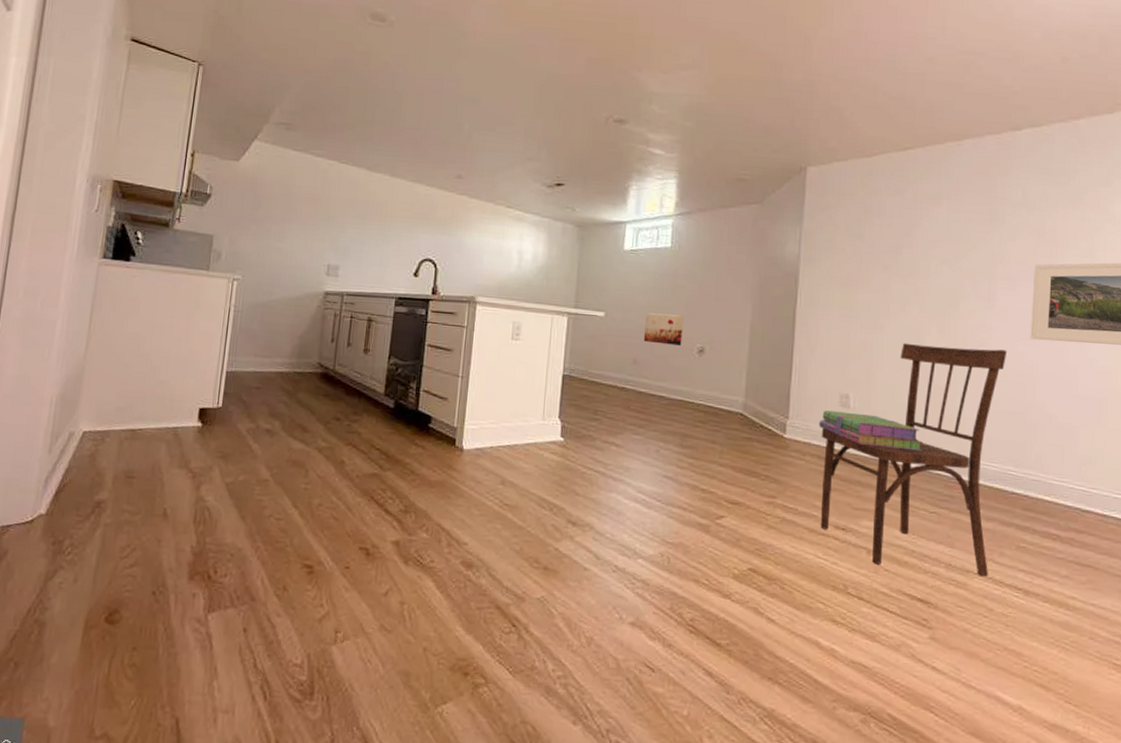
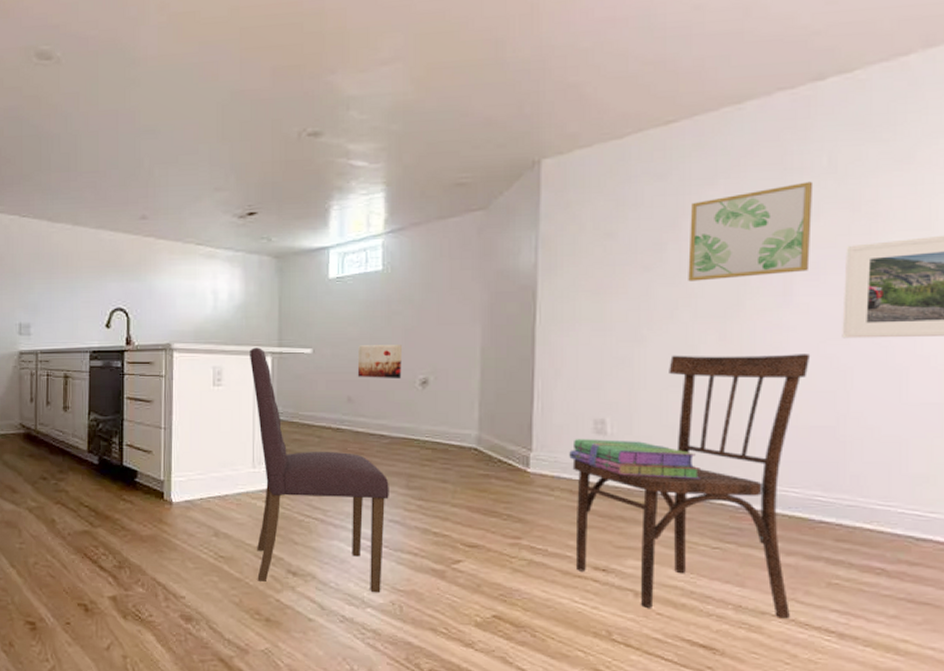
dining chair: none [539,307,665,545] -> present [250,347,389,593]
wall art: none [917,209,1012,283] -> present [688,181,814,282]

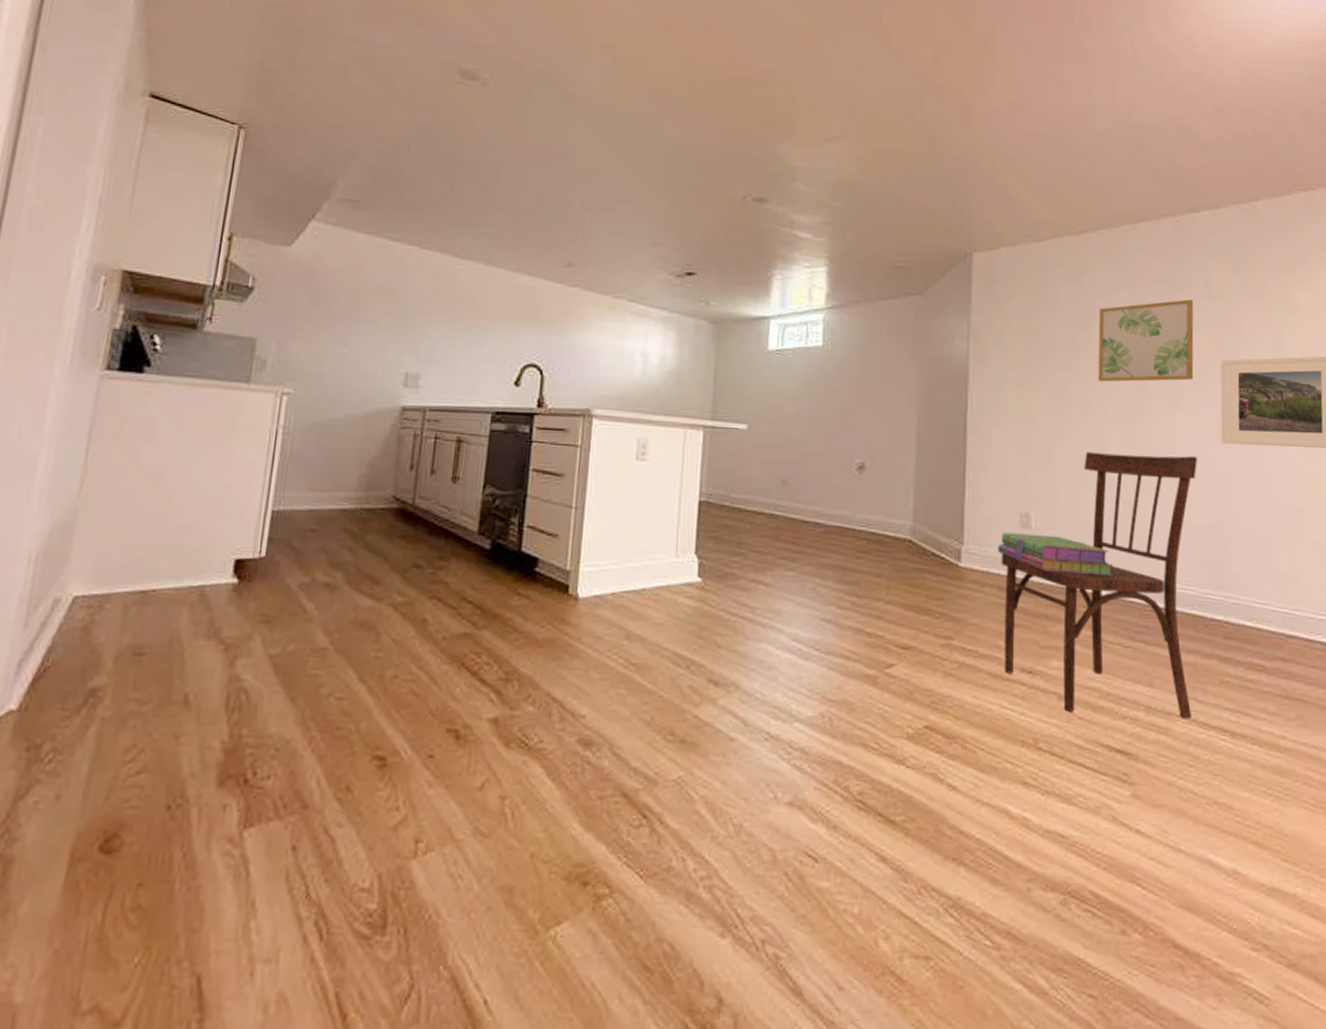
dining chair: present [250,347,389,593] -> none [673,419,823,704]
wall art: present [357,345,402,378] -> none [793,424,839,462]

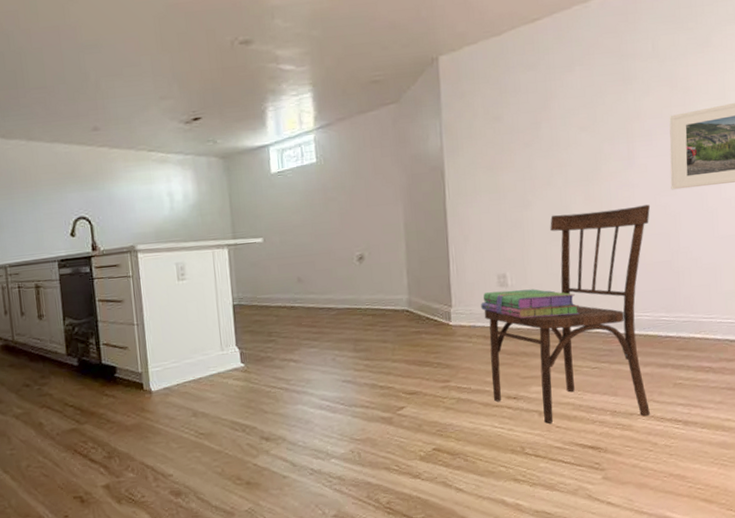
wall art: present [1098,299,1194,382] -> none [556,65,645,153]

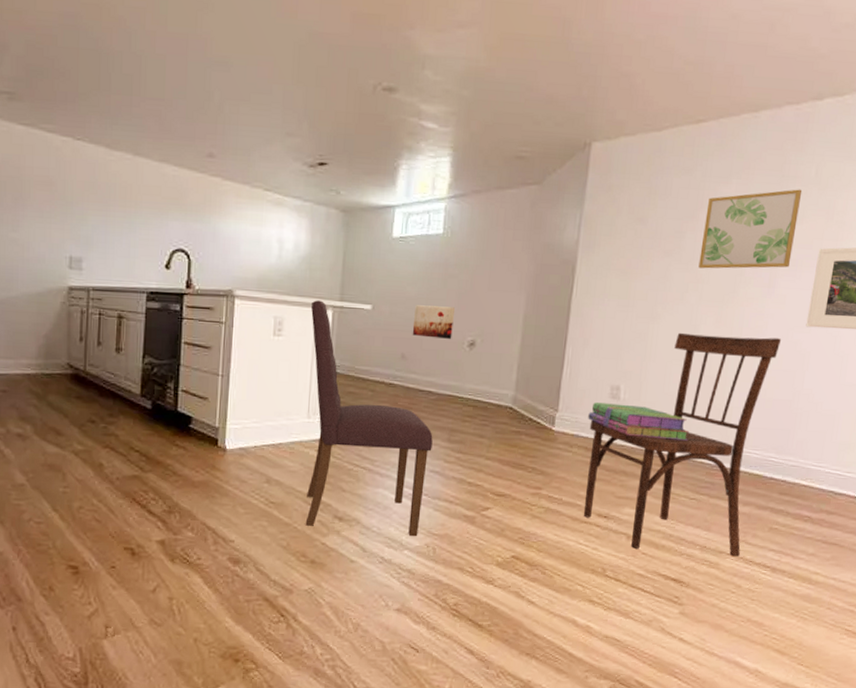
dining chair: none [208,241,342,450] -> present [305,300,433,537]
wall art: none [302,227,342,259] -> present [412,305,455,339]
wall art: none [556,65,645,153] -> present [698,189,803,269]

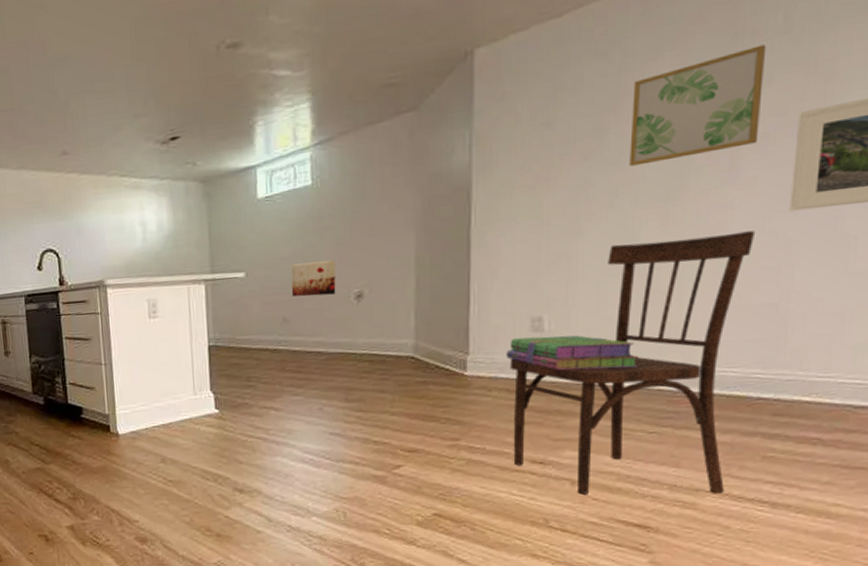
dining chair: present [305,300,433,537] -> none [183,276,329,503]

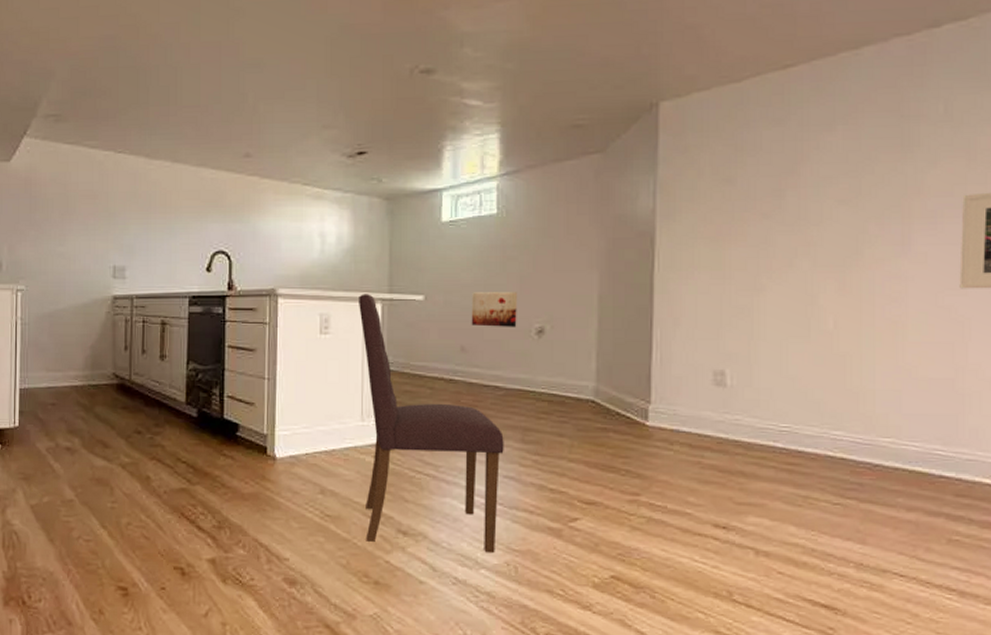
dining chair: none [183,276,329,503] -> present [359,294,504,554]
stack of books: present [506,335,638,371] -> none [689,391,821,433]
dining chair: present [509,231,756,495] -> none [692,304,929,577]
wall art: present [629,44,767,167] -> none [807,129,930,229]

